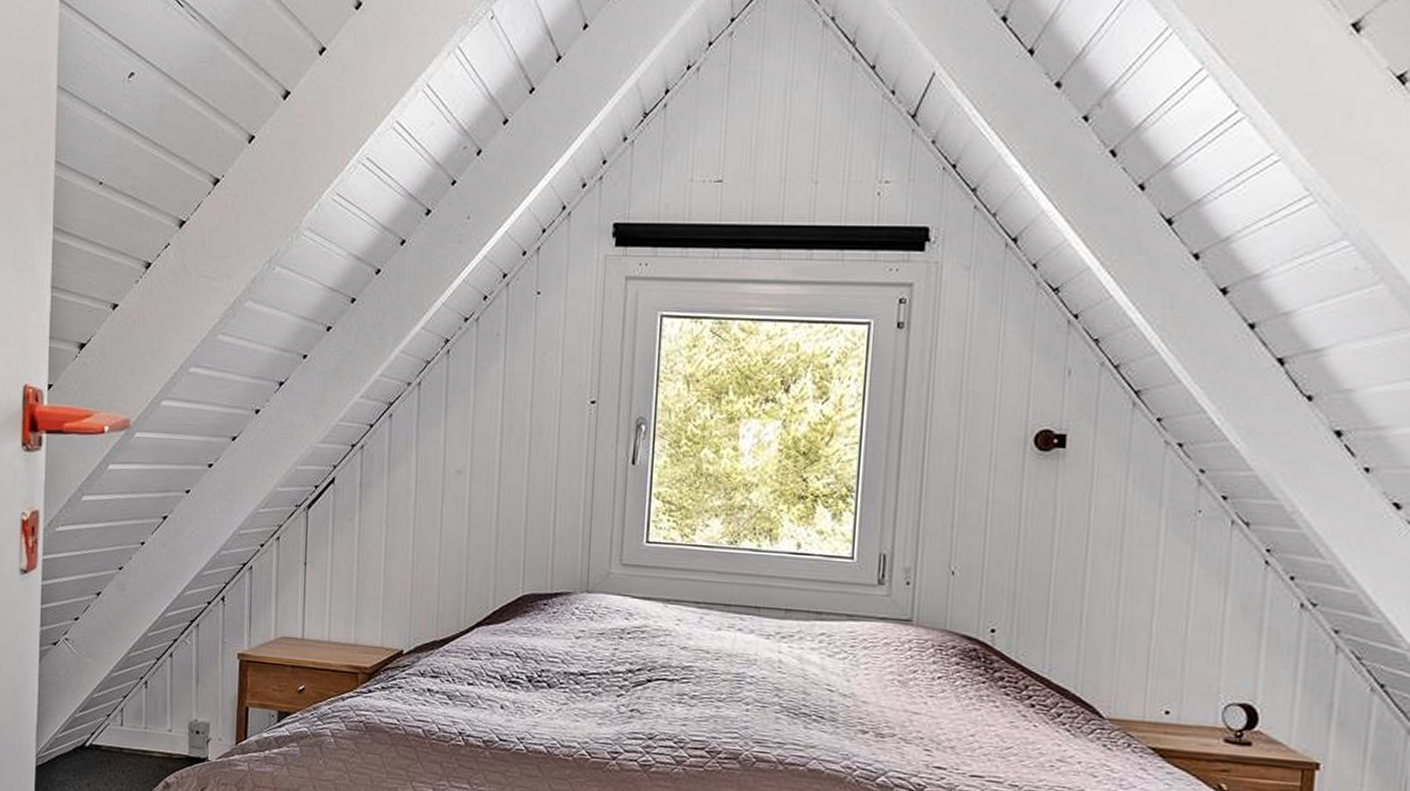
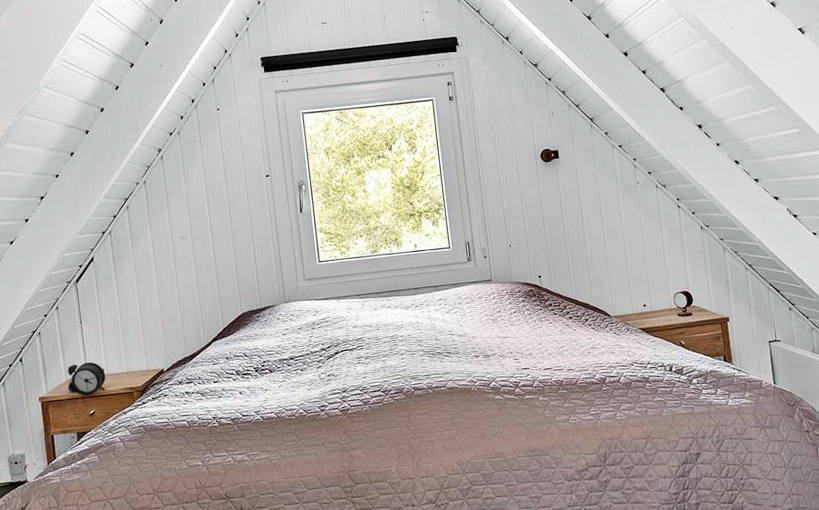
alarm clock: none [275,618,327,665] -> present [67,362,106,396]

